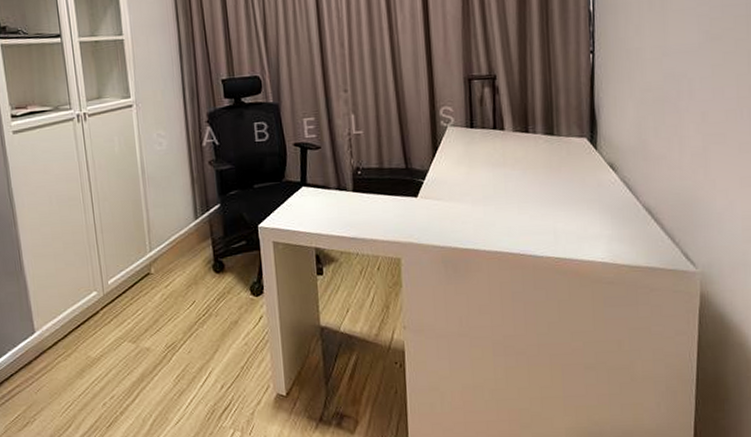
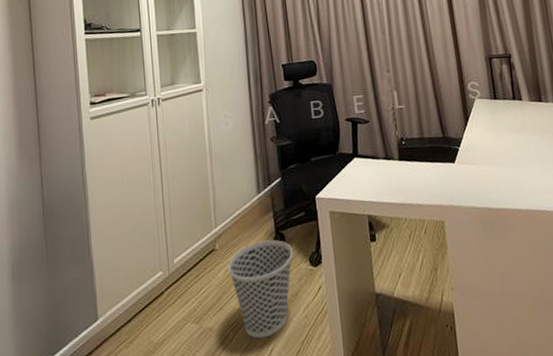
wastebasket: none [164,267,233,362] -> present [228,239,293,339]

